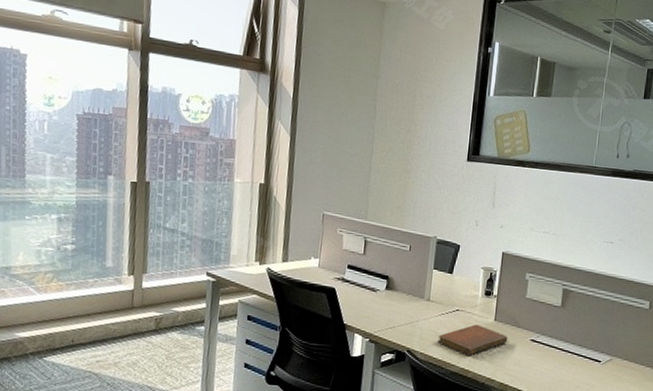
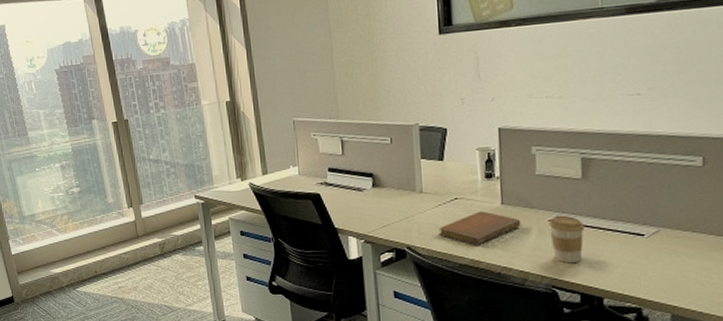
coffee cup: none [529,336,558,381] -> present [549,215,585,264]

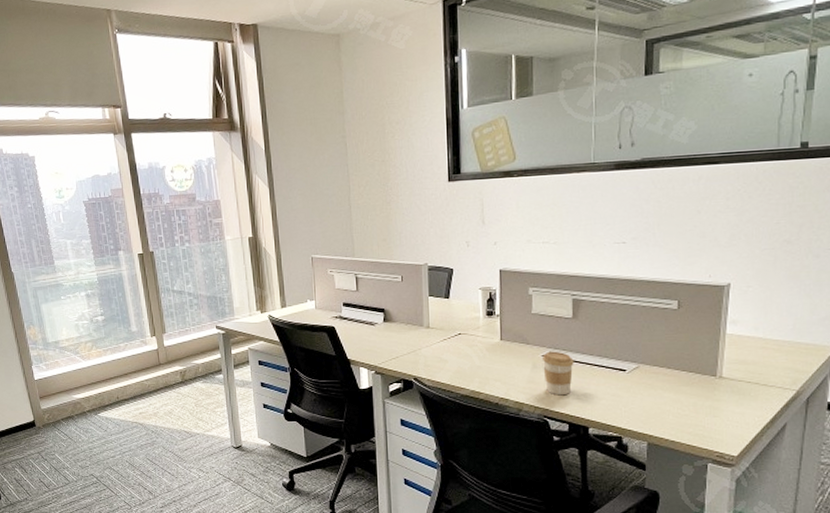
notebook: present [438,211,521,246] -> none [443,346,518,378]

